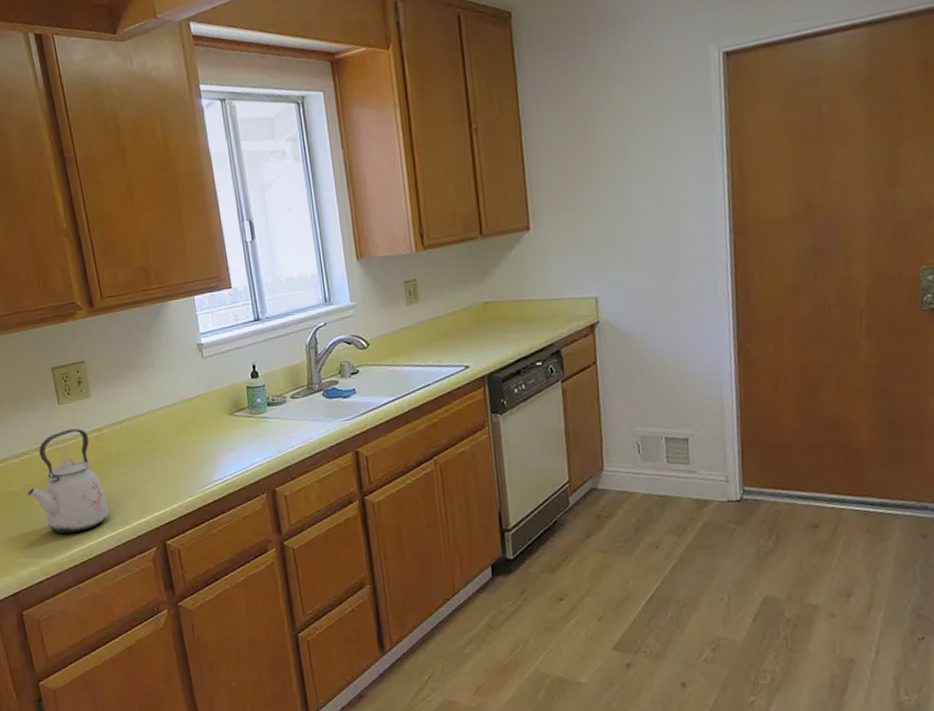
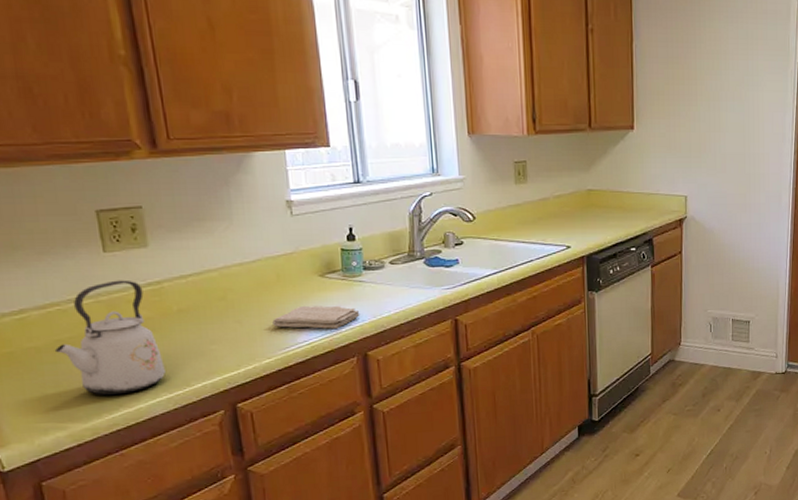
washcloth: none [192,442,267,467] -> present [272,305,360,330]

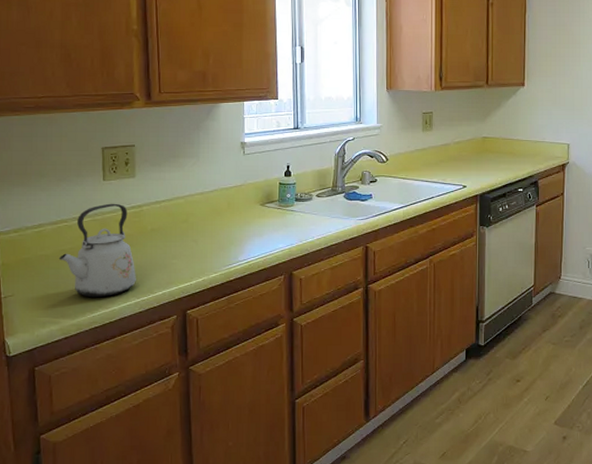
washcloth: present [272,305,360,330] -> none [221,229,290,251]

